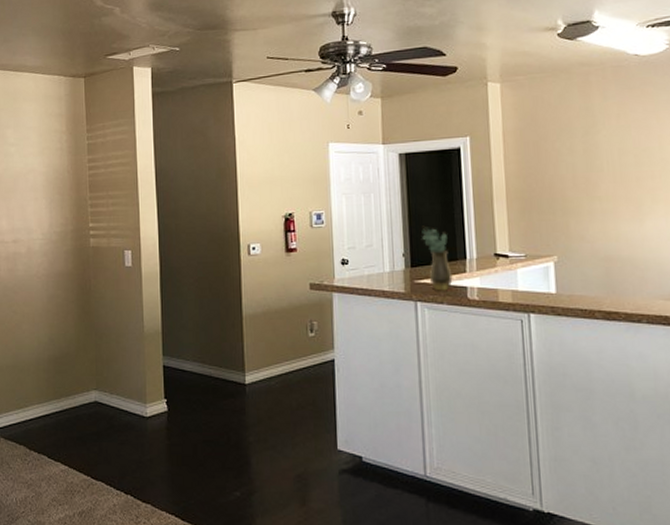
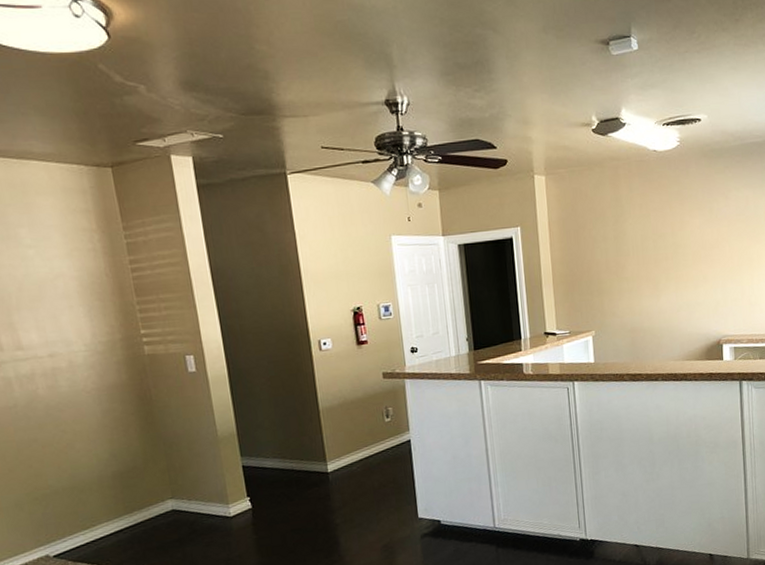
vase: present [422,225,453,291] -> none [482,311,511,370]

